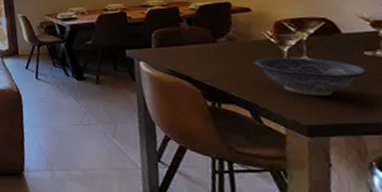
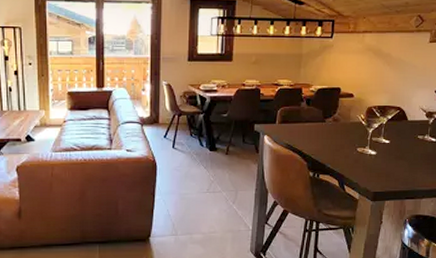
decorative bowl: present [253,56,368,96] -> none [347,137,417,169]

